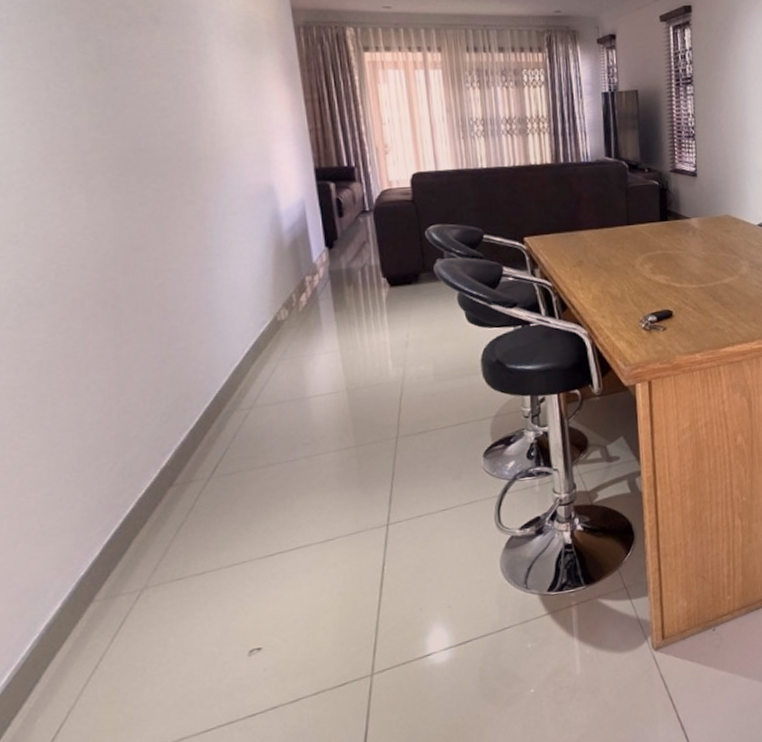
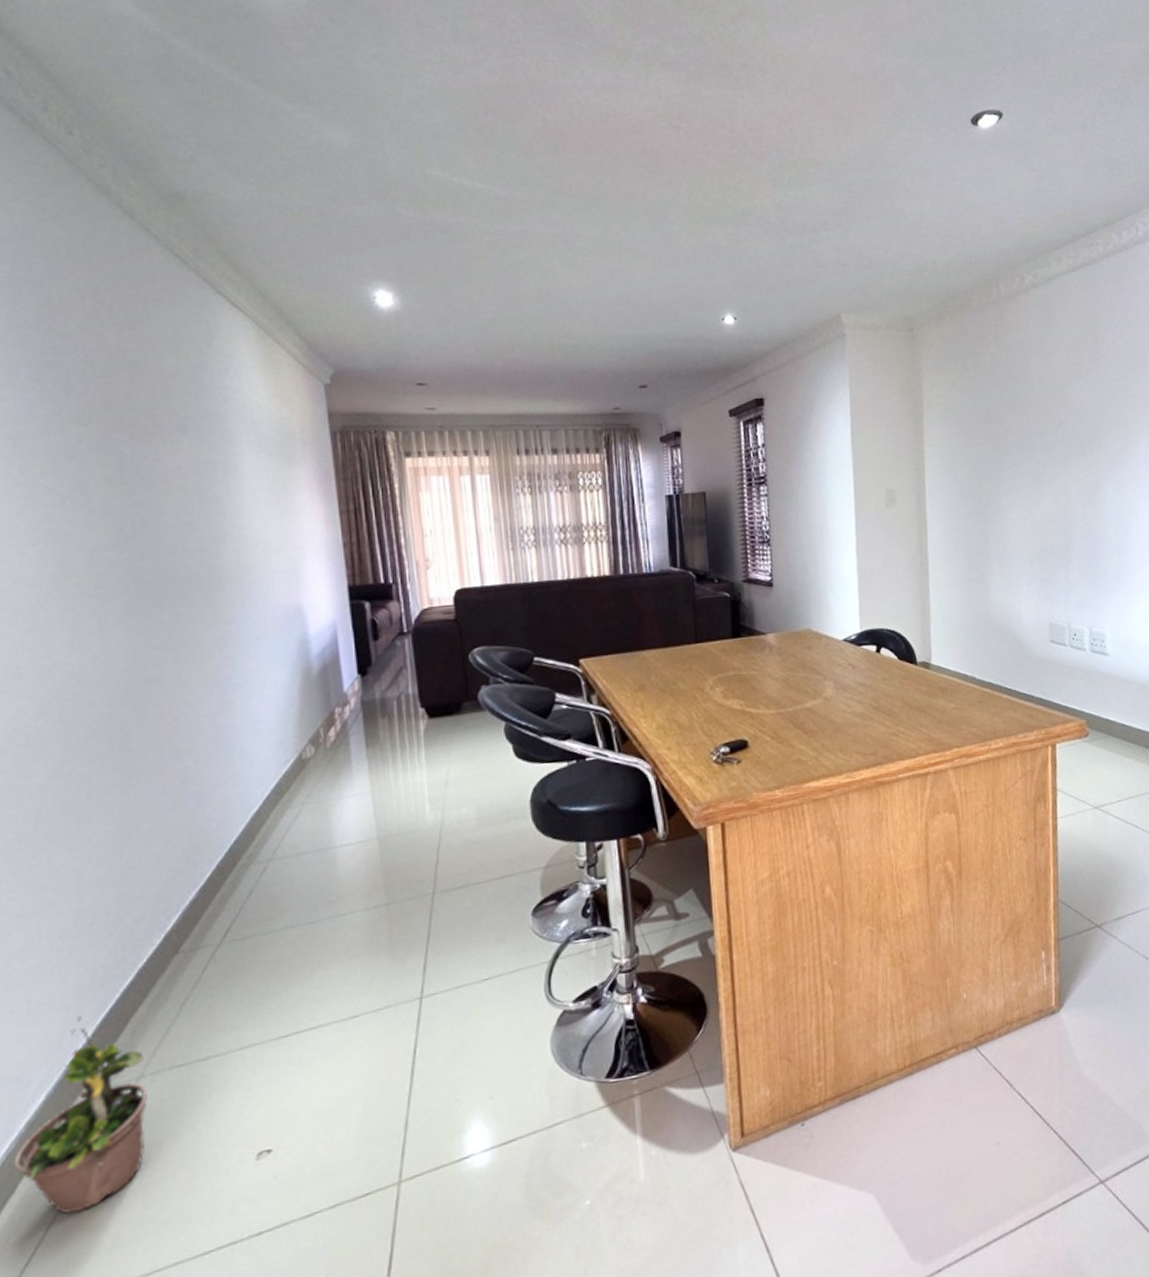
potted plant: none [37,537,151,699] -> present [13,1015,147,1214]

